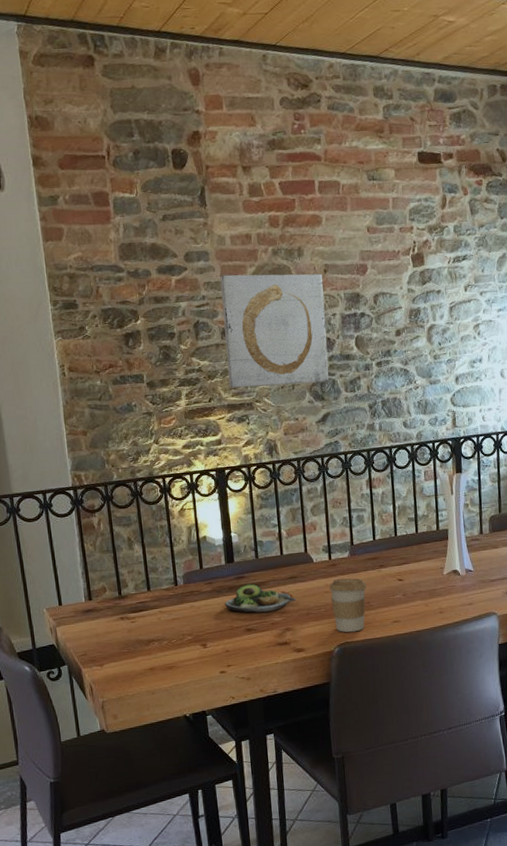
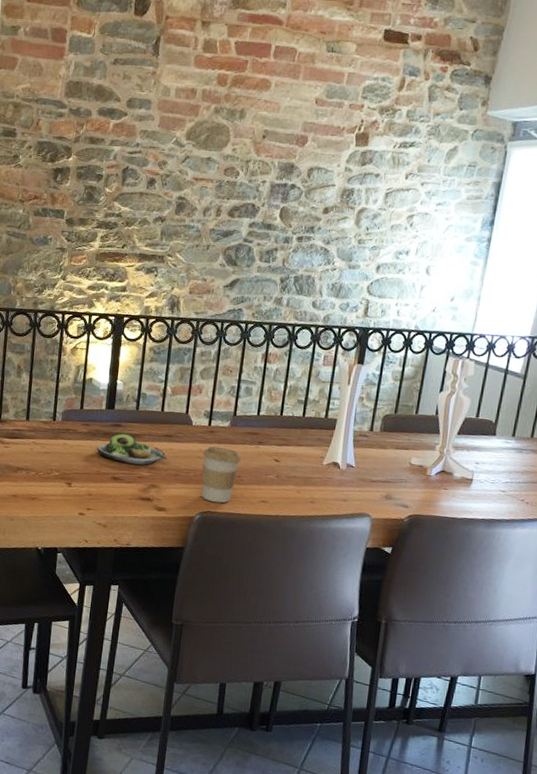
wall art: present [220,273,329,388] -> none [144,125,261,248]

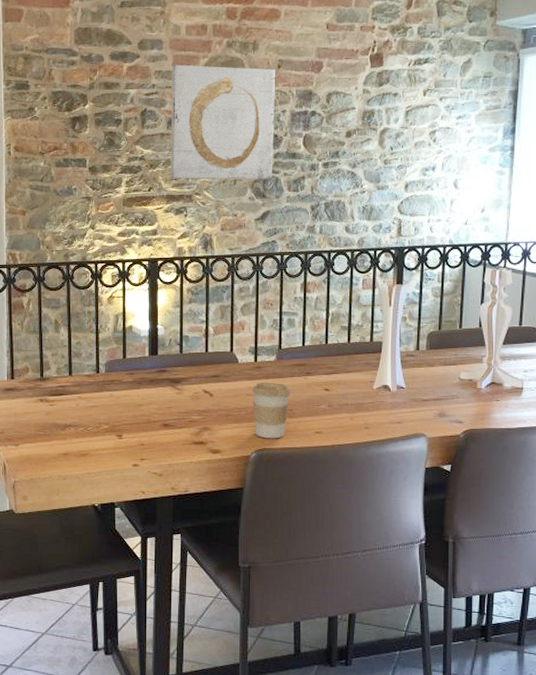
salad plate: present [96,433,169,465] -> none [144,378,218,409]
wall art: none [144,125,261,248] -> present [170,64,276,180]

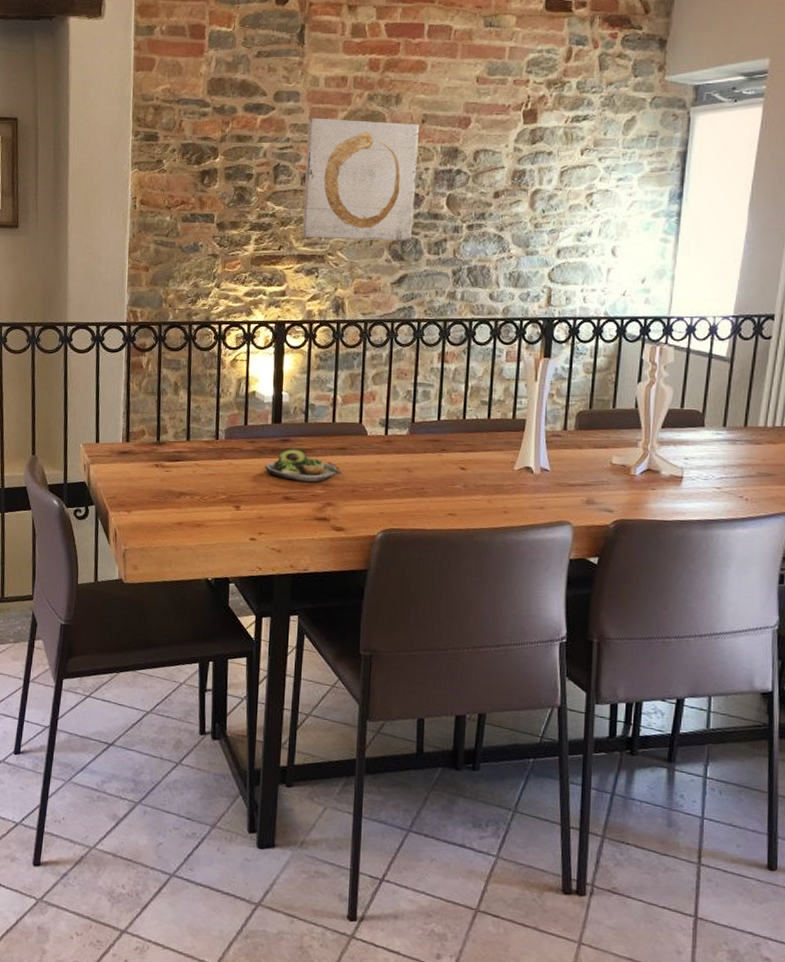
salad plate: none [144,378,218,409] -> present [265,449,344,482]
coffee cup: present [252,382,292,439] -> none [381,456,424,519]

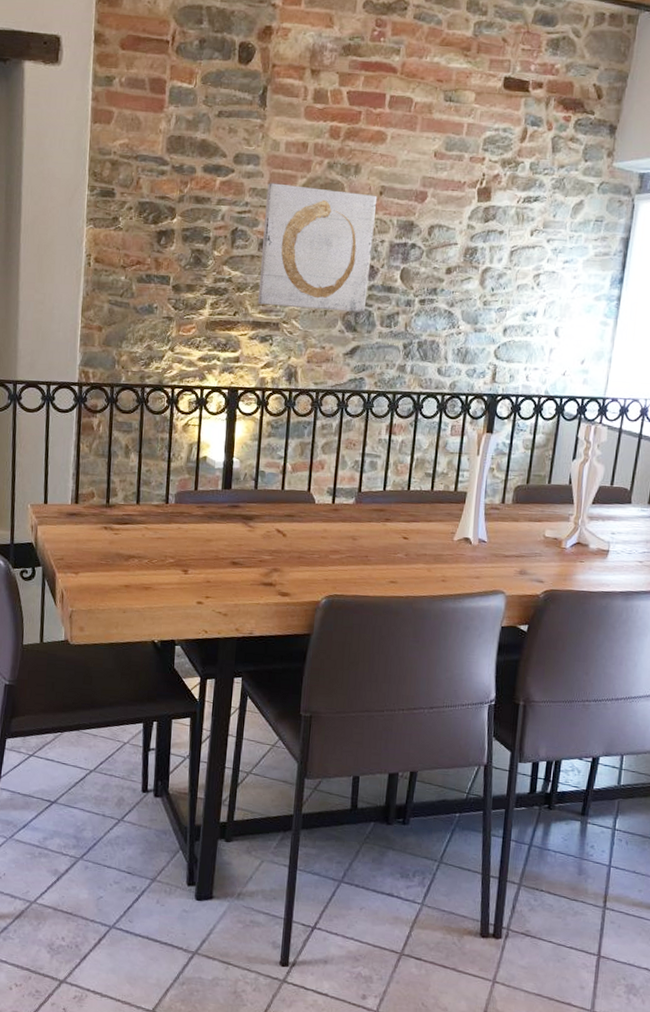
salad plate: present [265,449,344,482] -> none [214,514,291,548]

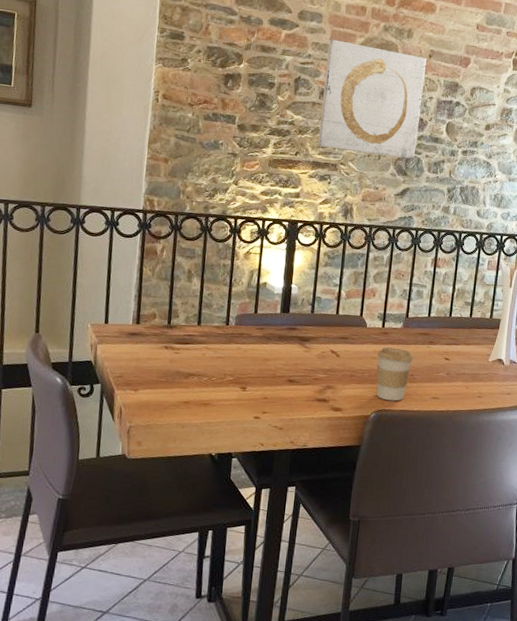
coffee cup: none [326,525,368,586] -> present [376,346,414,401]

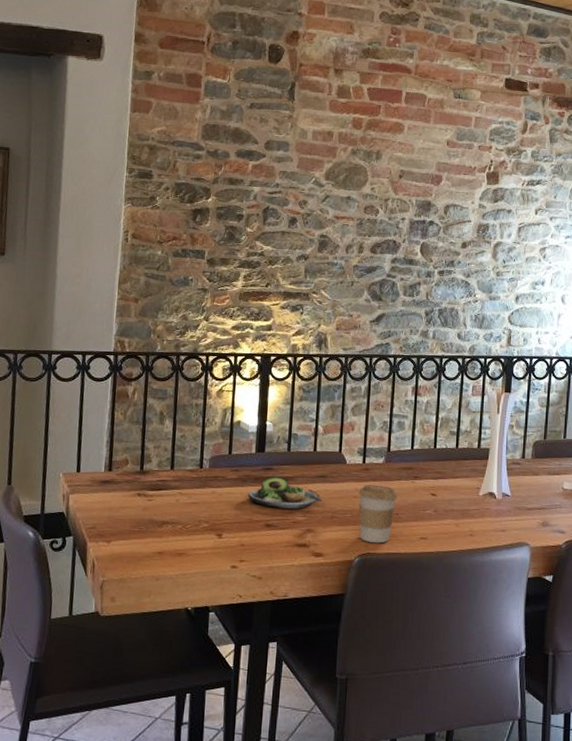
salad plate: none [272,336,344,367] -> present [248,477,324,510]
wall art: present [317,39,427,159] -> none [288,166,397,283]

